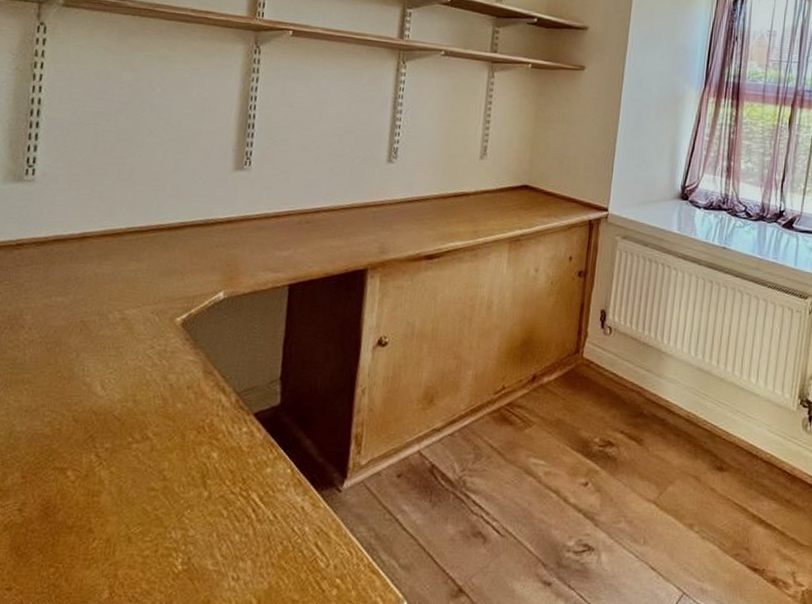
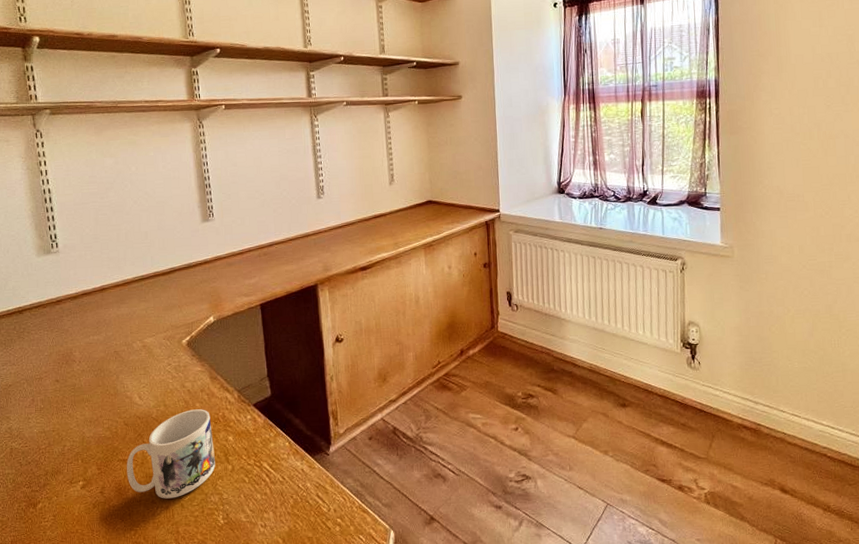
mug: none [61,410,194,529] -> present [126,409,215,499]

